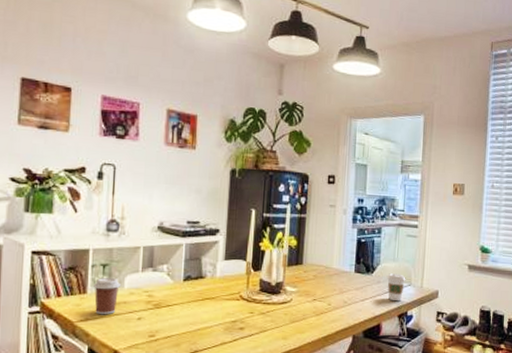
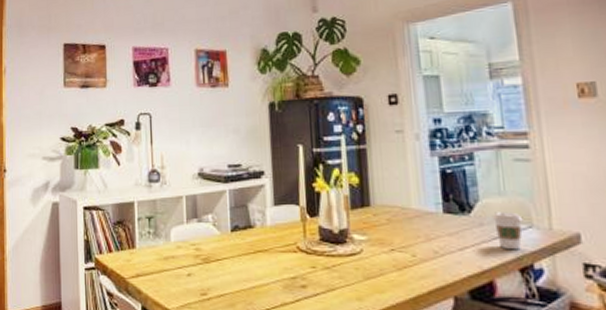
coffee cup: present [94,277,120,315] -> none [141,230,167,271]

